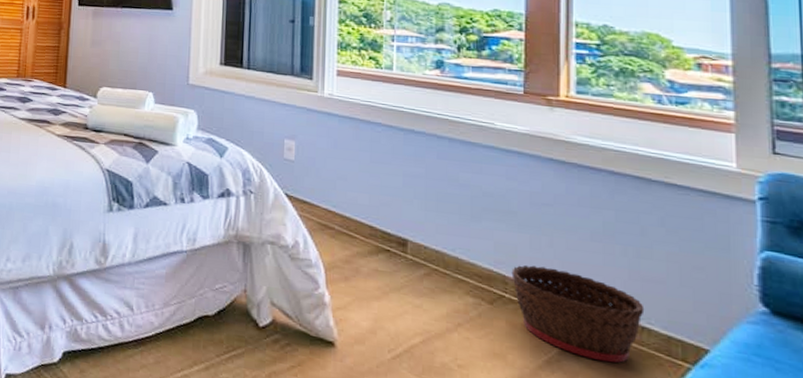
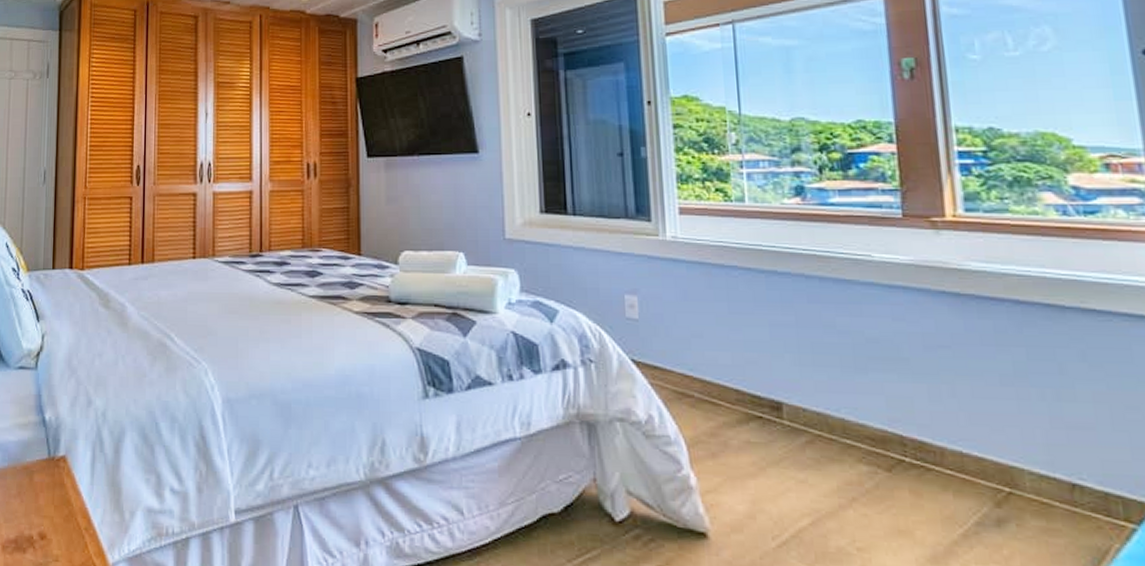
basket: present [511,264,645,363] -> none [909,420,1074,531]

